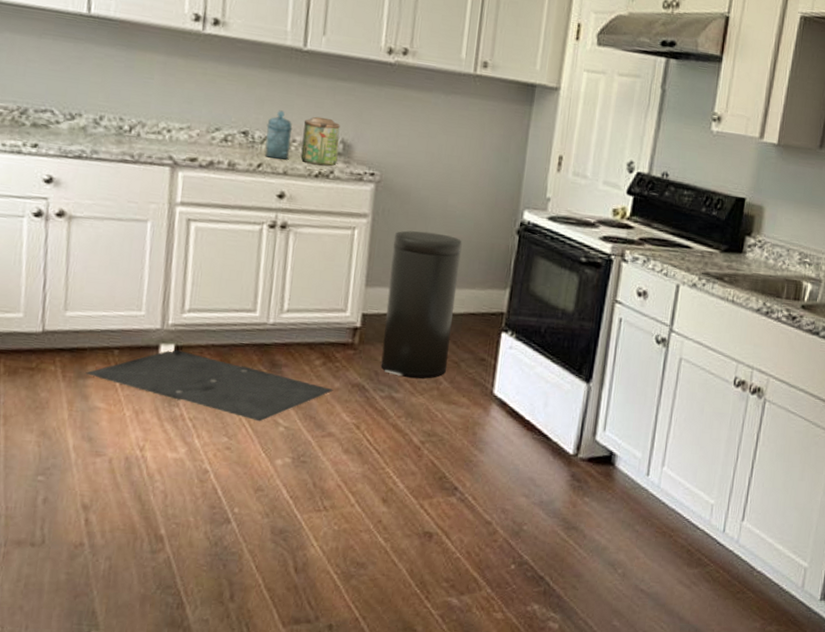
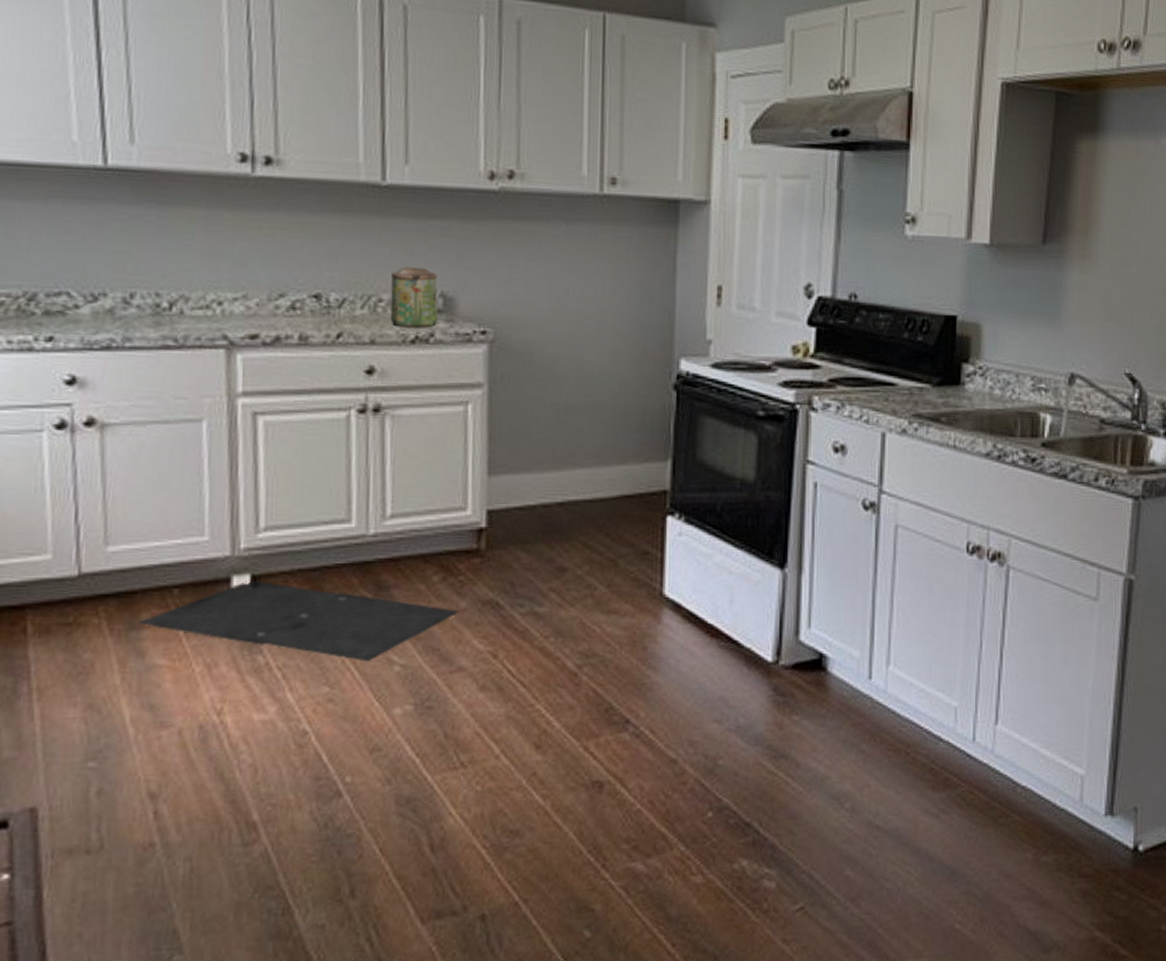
canister: present [264,110,293,160] -> none [344,263,377,325]
pedal bin: present [381,230,462,379] -> none [517,398,606,586]

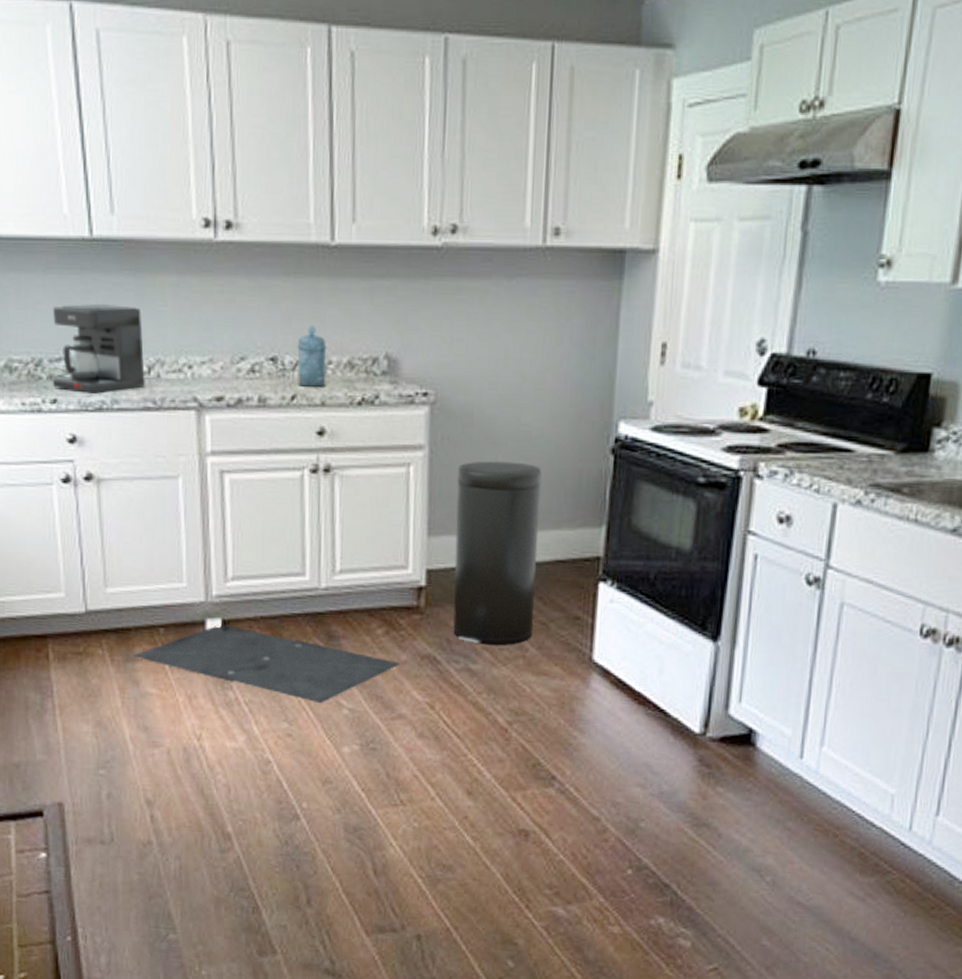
coffee maker: none [48,235,165,331] -> present [52,303,145,394]
canister: none [344,263,377,325] -> present [297,326,327,387]
canister: present [390,267,438,328] -> none [339,328,383,390]
pedal bin: none [517,398,606,586] -> present [453,461,542,646]

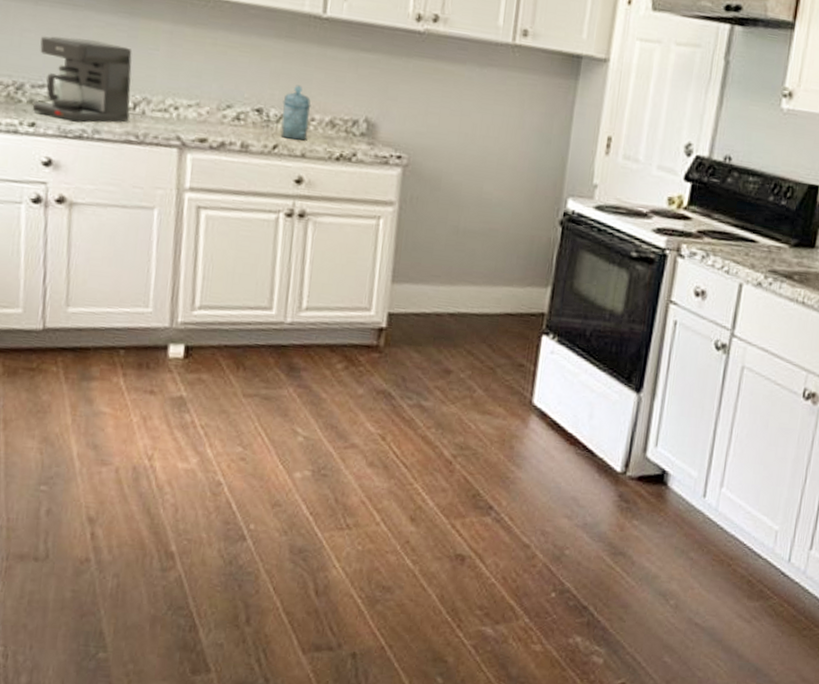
door mat: present [133,623,401,704] -> none [89,349,357,431]
pedal bin: present [453,461,542,646] -> none [408,220,499,386]

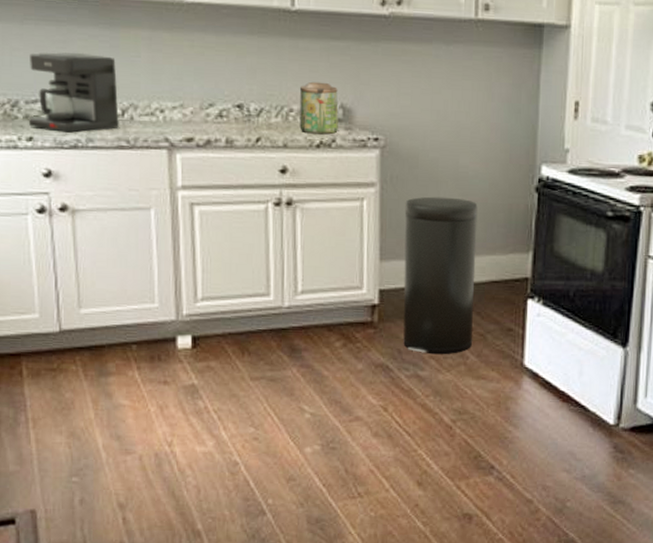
canister: present [280,85,312,141] -> none [261,78,289,131]
canister: none [320,92,364,149] -> present [299,81,339,135]
pedal bin: none [408,220,499,386] -> present [403,196,478,355]

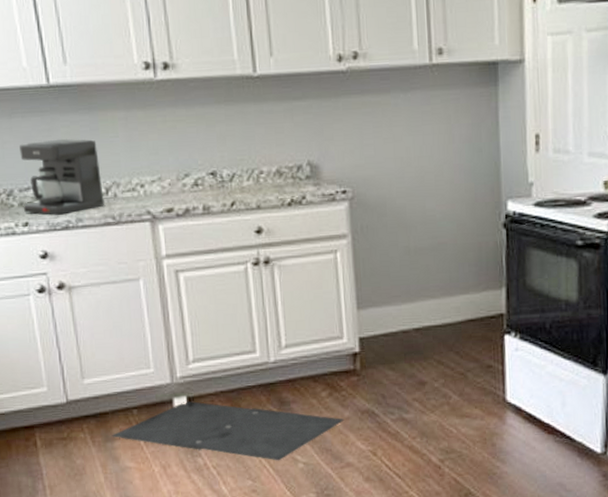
door mat: none [106,340,357,410] -> present [112,400,344,461]
canister: present [299,81,339,135] -> none [268,142,307,193]
pedal bin: present [403,196,478,355] -> none [377,241,454,397]

